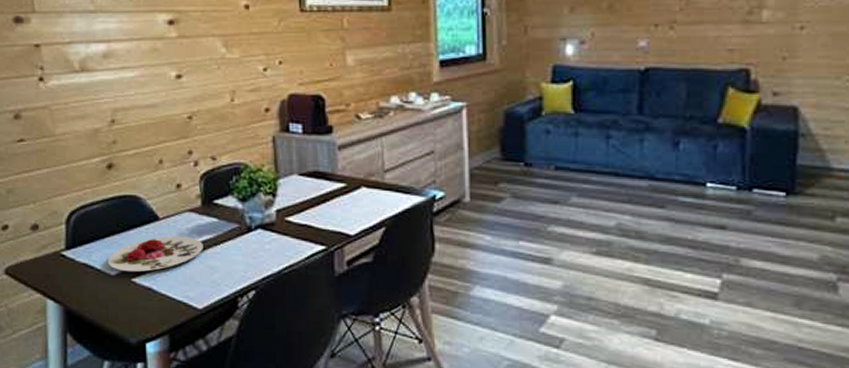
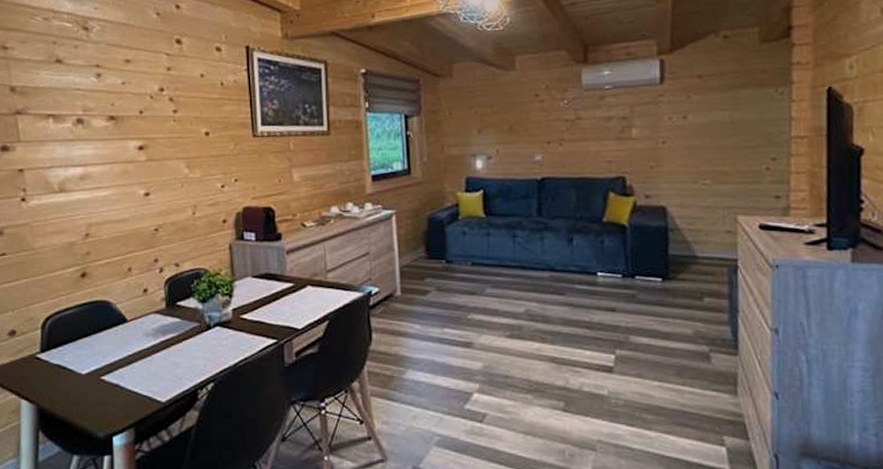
plate: present [108,236,203,272] -> none [79,336,167,371]

